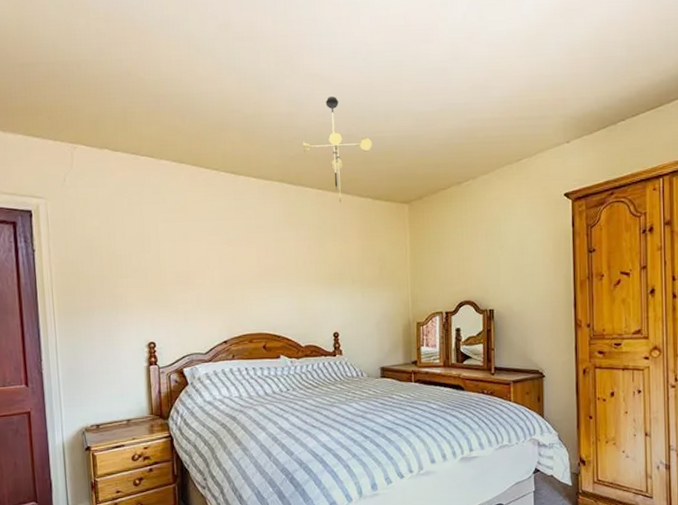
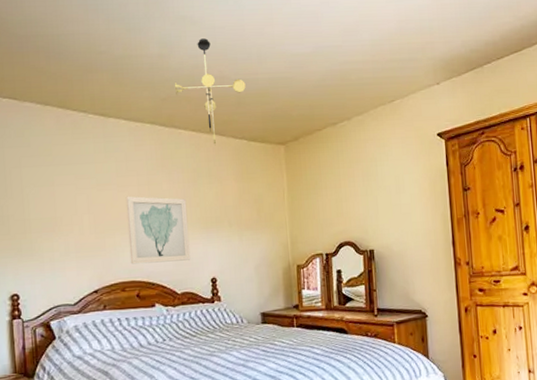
wall art: none [254,252,315,317] -> present [126,196,191,264]

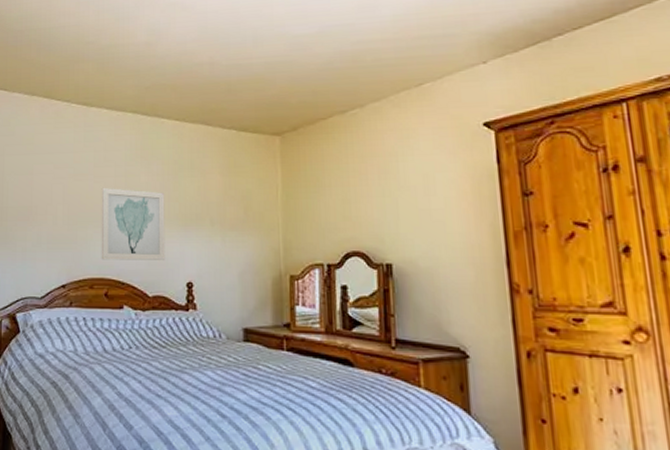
ceiling light fixture: present [174,38,246,146] -> none [160,23,238,136]

